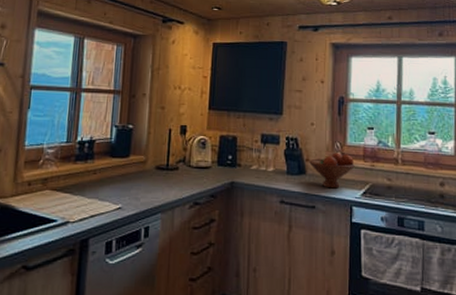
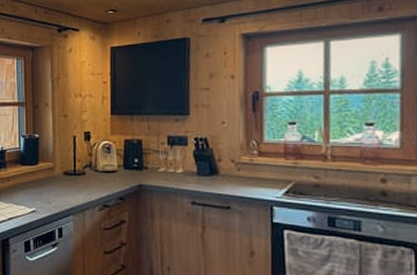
fruit bowl: present [309,152,355,189] -> none [221,151,274,189]

